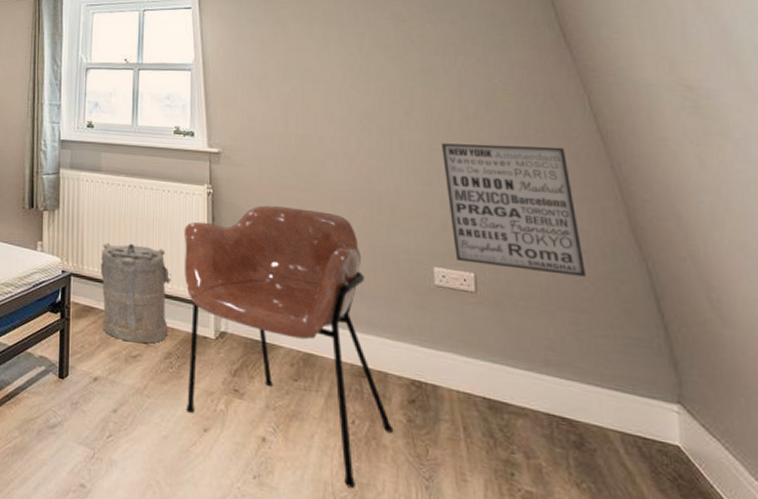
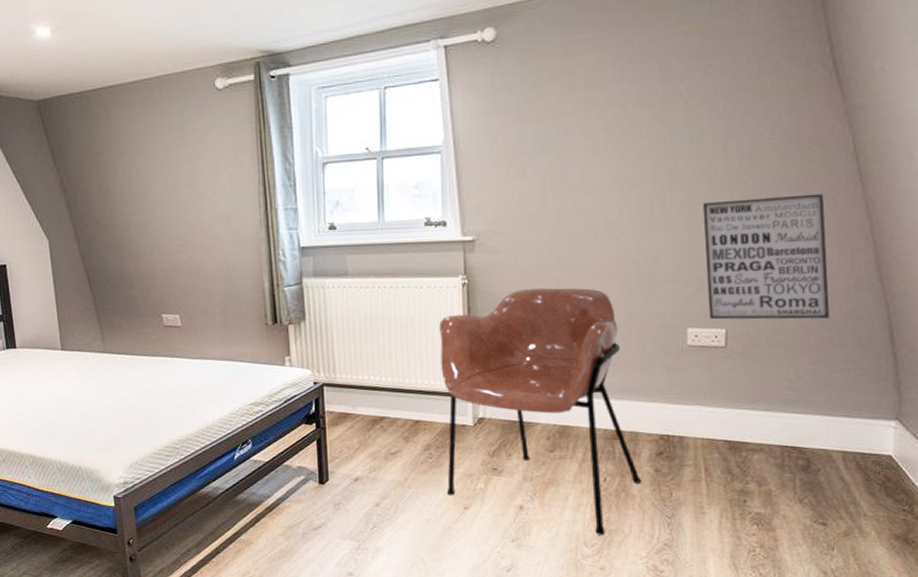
laundry hamper: present [100,242,171,343] -> none [353,345,428,441]

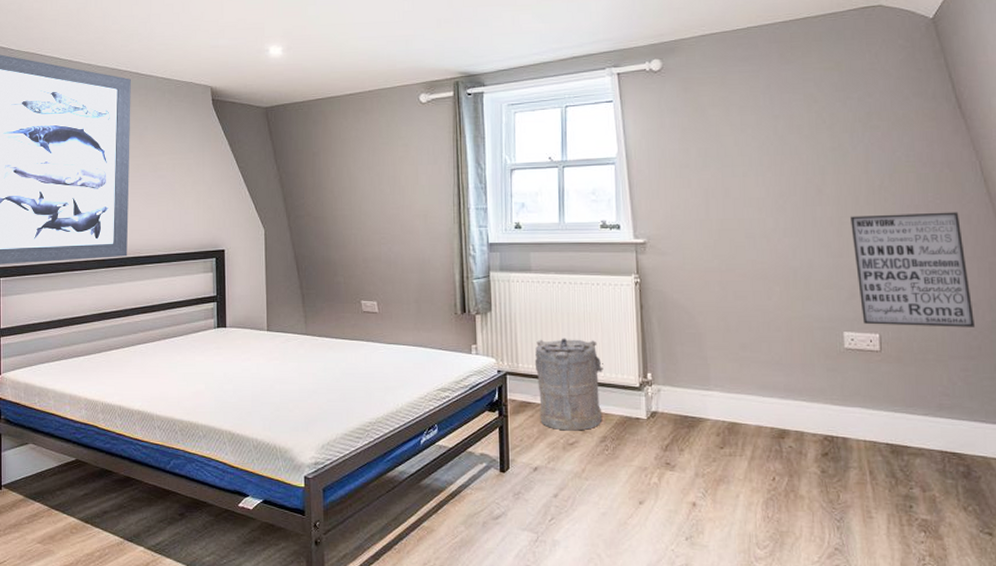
laundry hamper: none [353,345,428,441] -> present [534,338,604,431]
armchair: present [438,288,642,535] -> none [613,289,809,537]

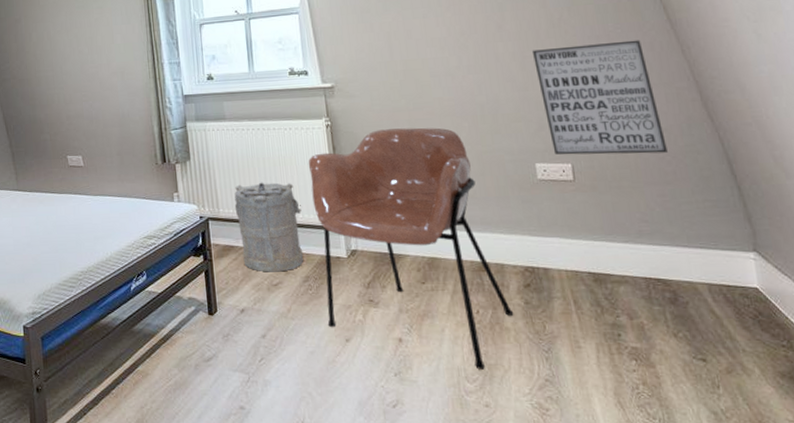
armchair: none [613,289,809,537] -> present [308,128,514,370]

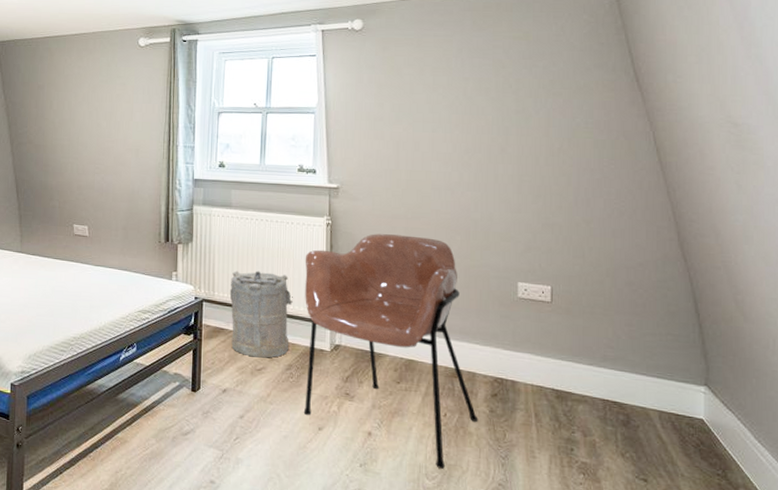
wall art: present [531,40,668,155] -> none [529,175,641,286]

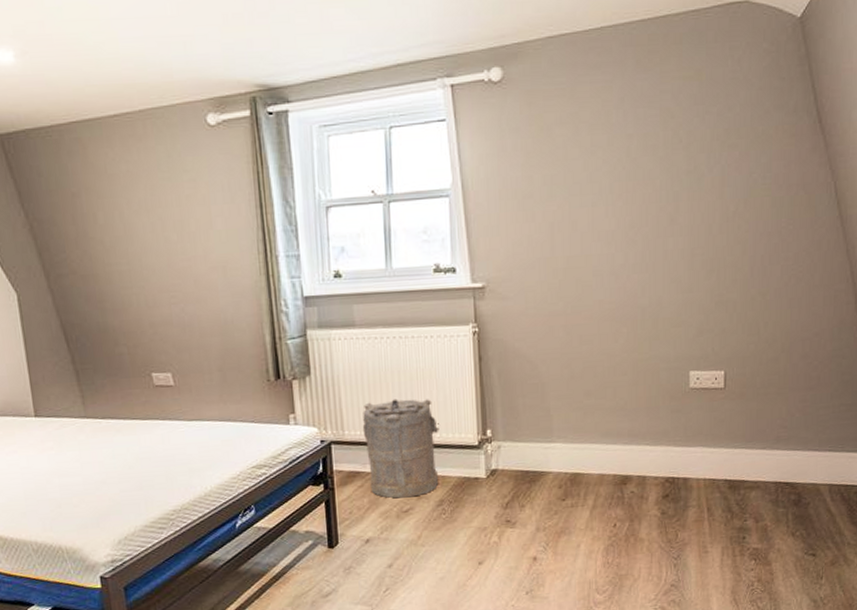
armchair: present [303,234,478,469] -> none [449,334,650,581]

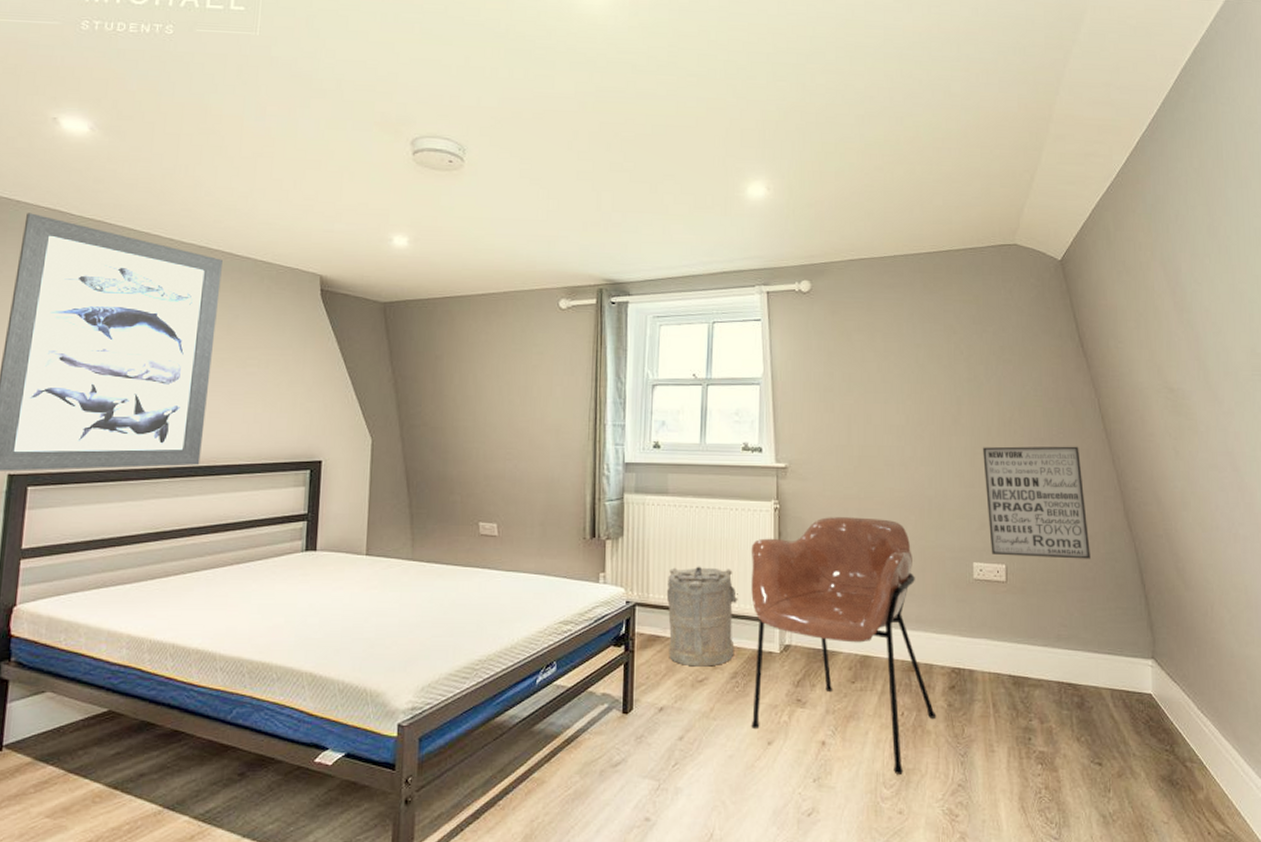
armchair: none [449,334,650,581] -> present [751,517,936,775]
wall art: none [701,237,816,362] -> present [982,446,1090,559]

